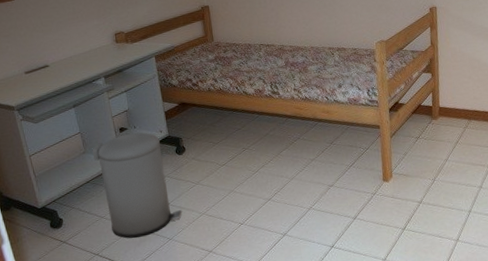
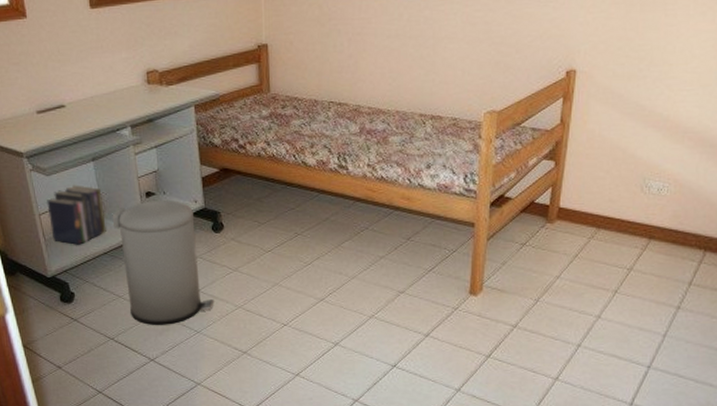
books: none [35,127,88,178] -> present [46,185,106,245]

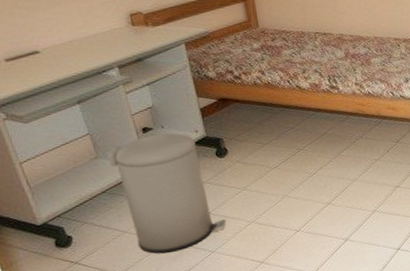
books: present [46,185,106,245] -> none [27,128,102,189]

